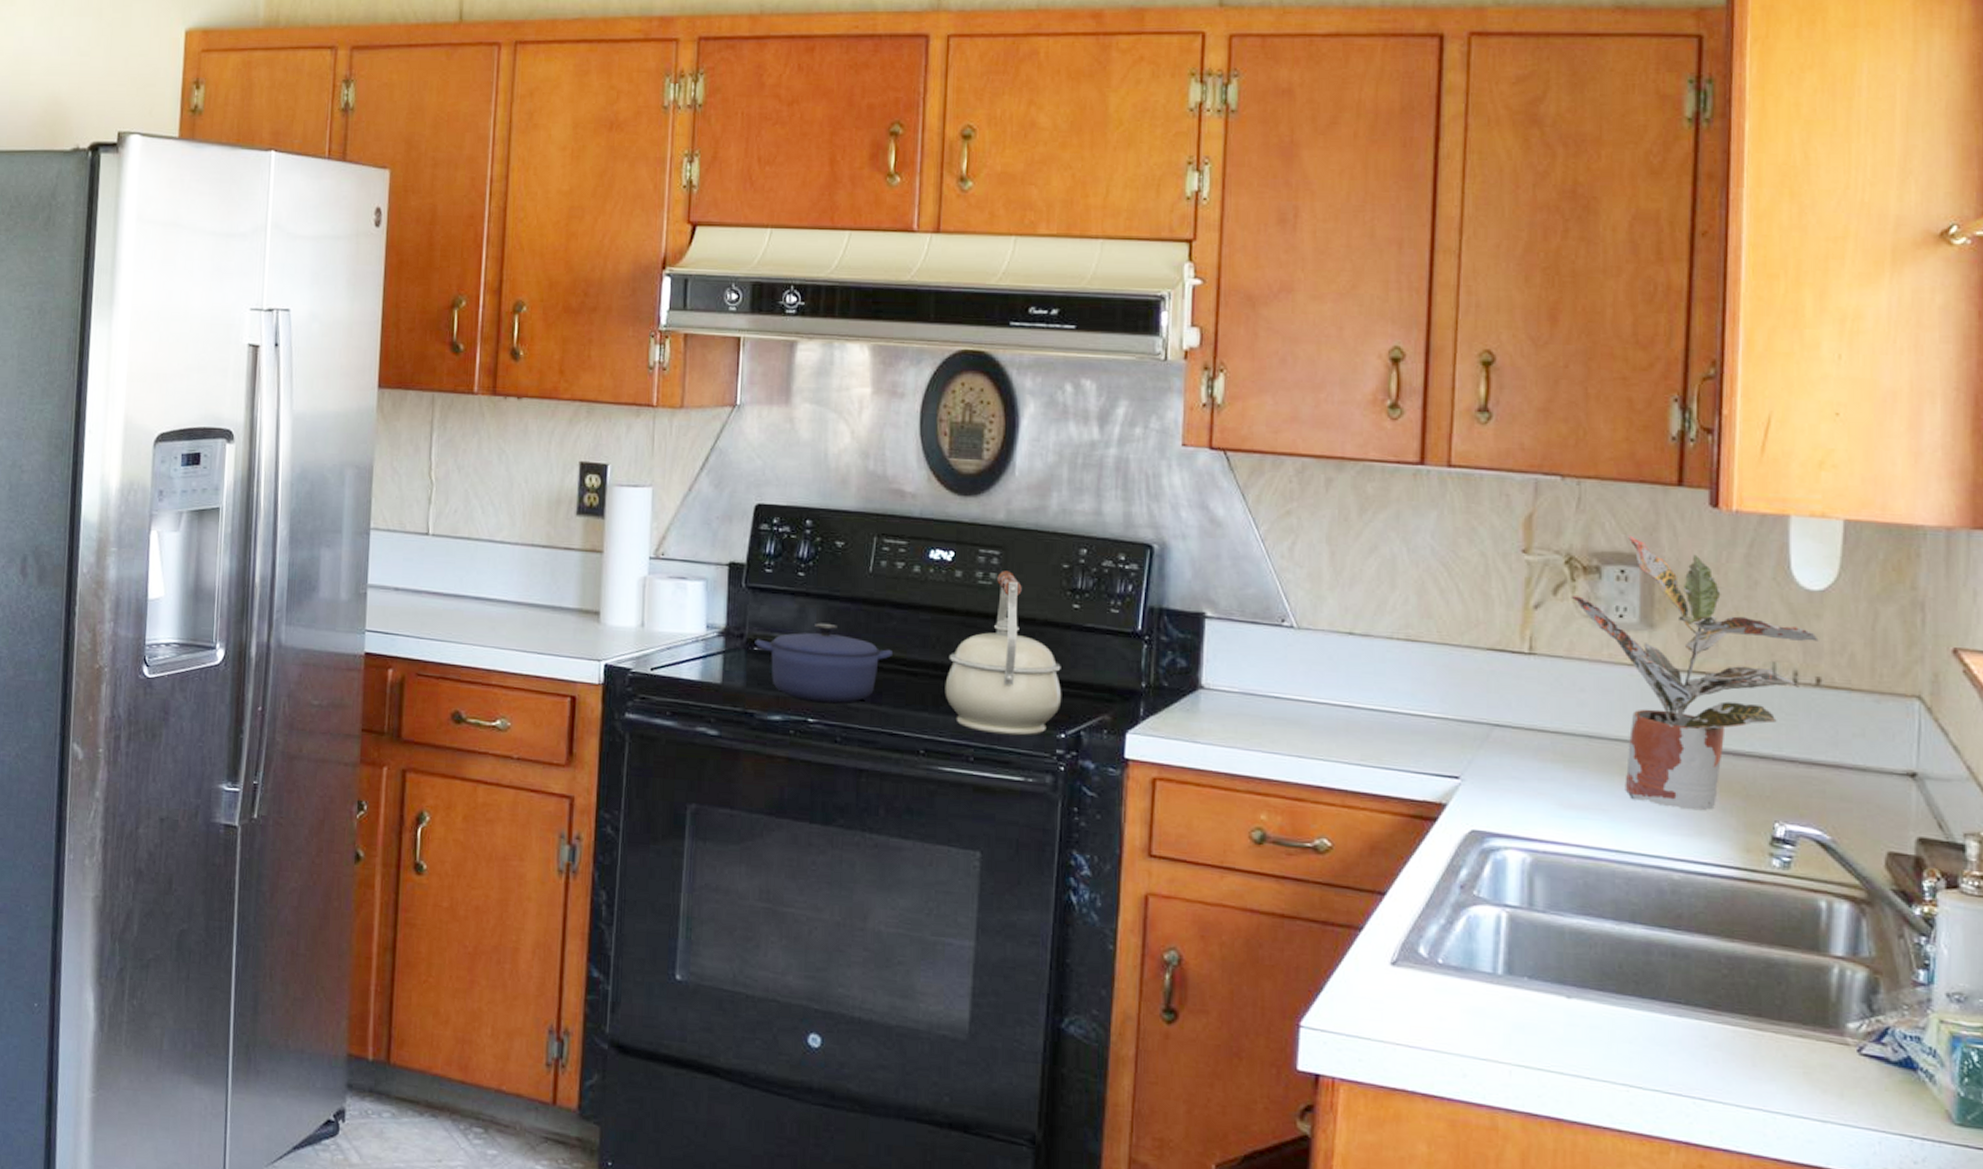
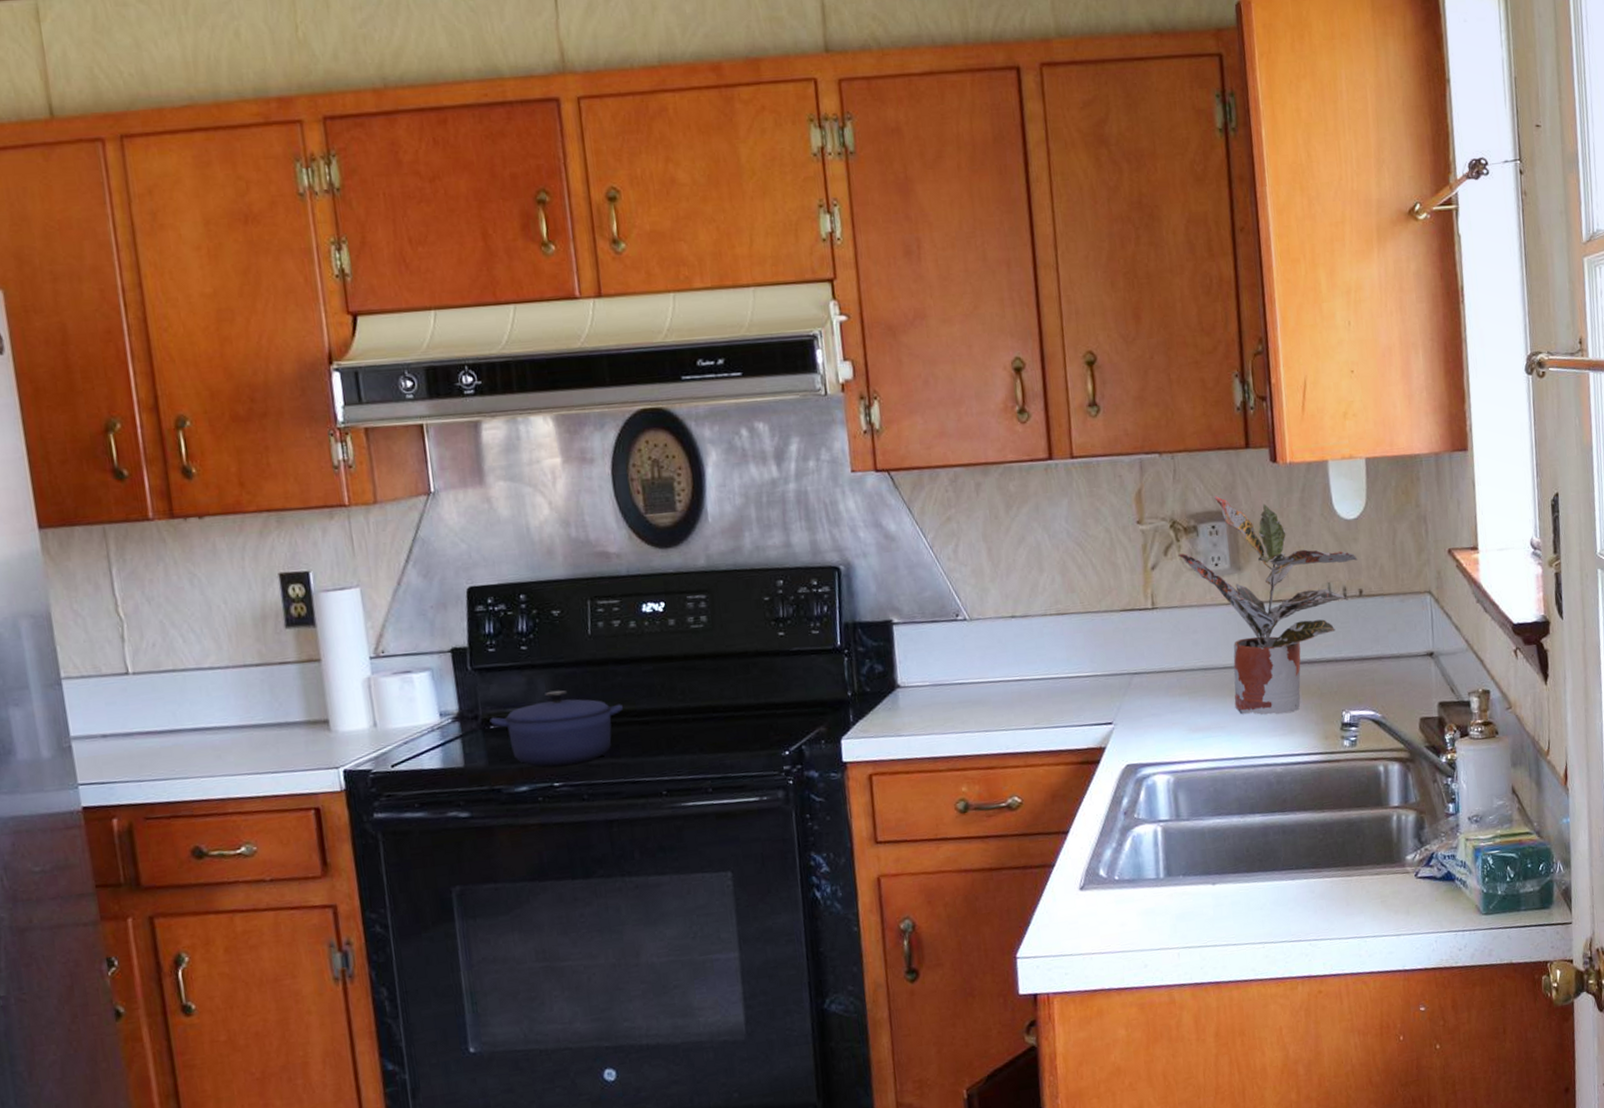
kettle: present [945,571,1062,736] -> none [675,612,782,764]

